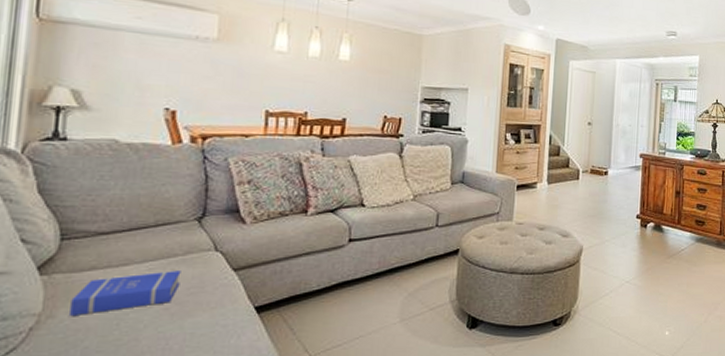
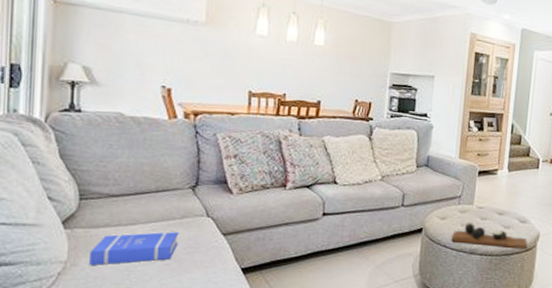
decorative tray: none [490,239,571,265] -> present [451,222,528,250]

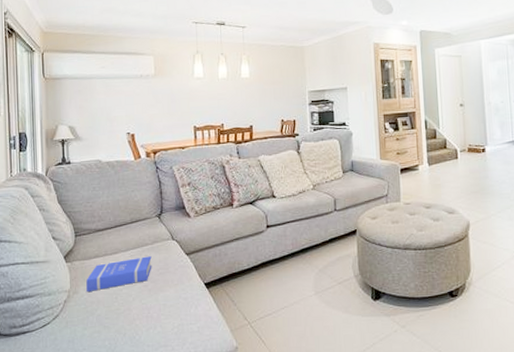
decorative tray: present [451,222,528,250] -> none [384,218,460,240]

